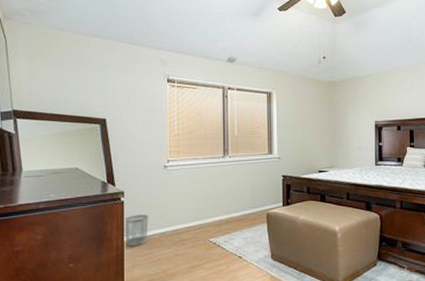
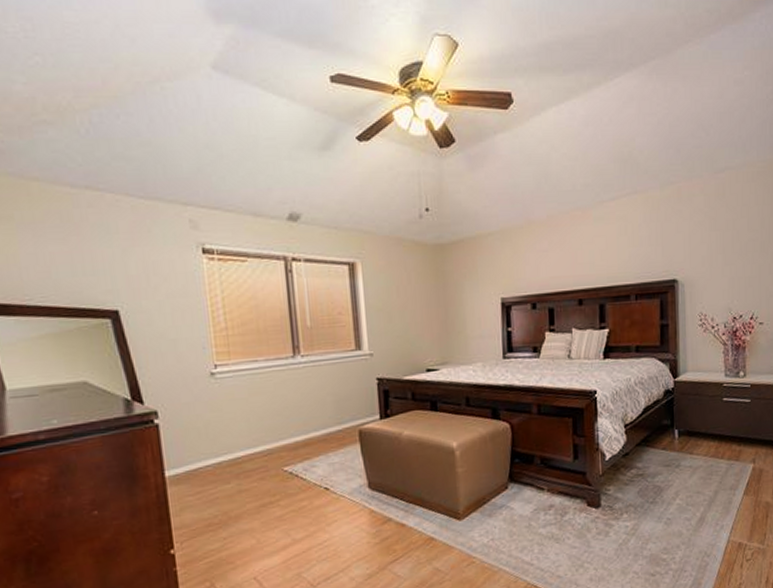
wastebasket: present [123,214,149,247] -> none [161,440,198,484]

